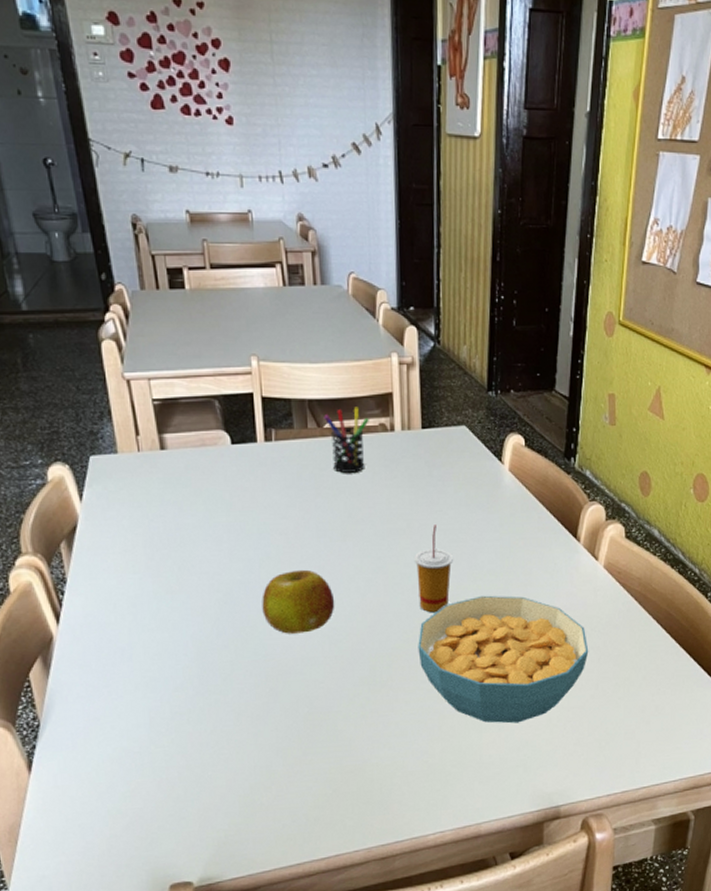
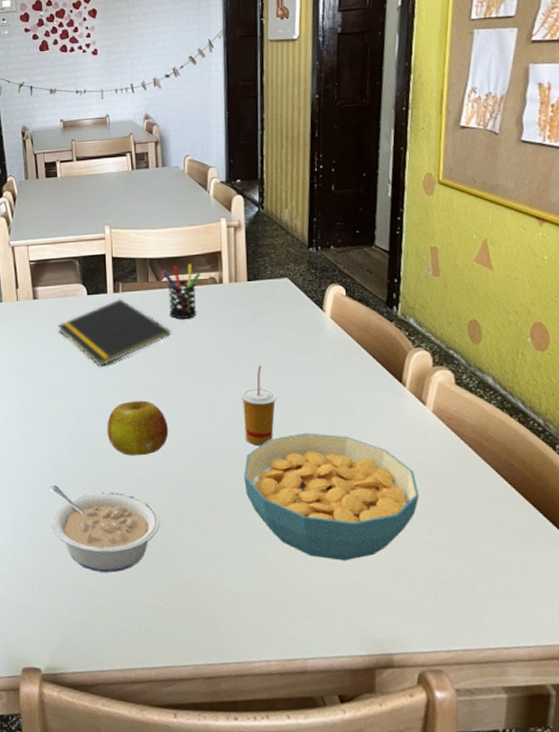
legume: none [193,675,327,767] -> present [50,485,160,573]
notepad: none [194,449,336,532] -> present [57,299,171,367]

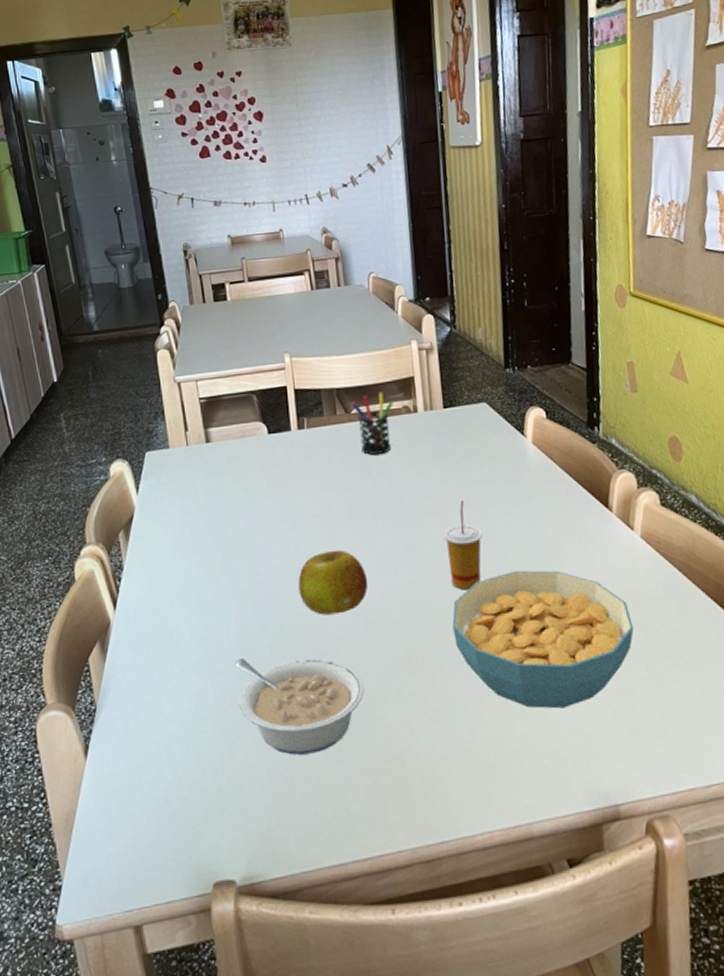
notepad: present [57,299,171,367] -> none [236,436,365,516]

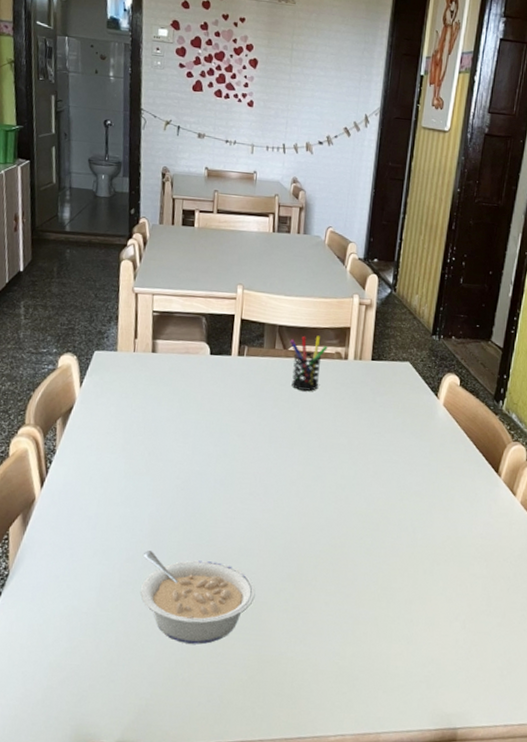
fruit: present [298,549,369,615] -> none [212,468,276,526]
drinking cup: present [442,500,484,590] -> none [349,444,386,524]
cereal bowl: present [452,570,634,709] -> none [343,514,500,639]

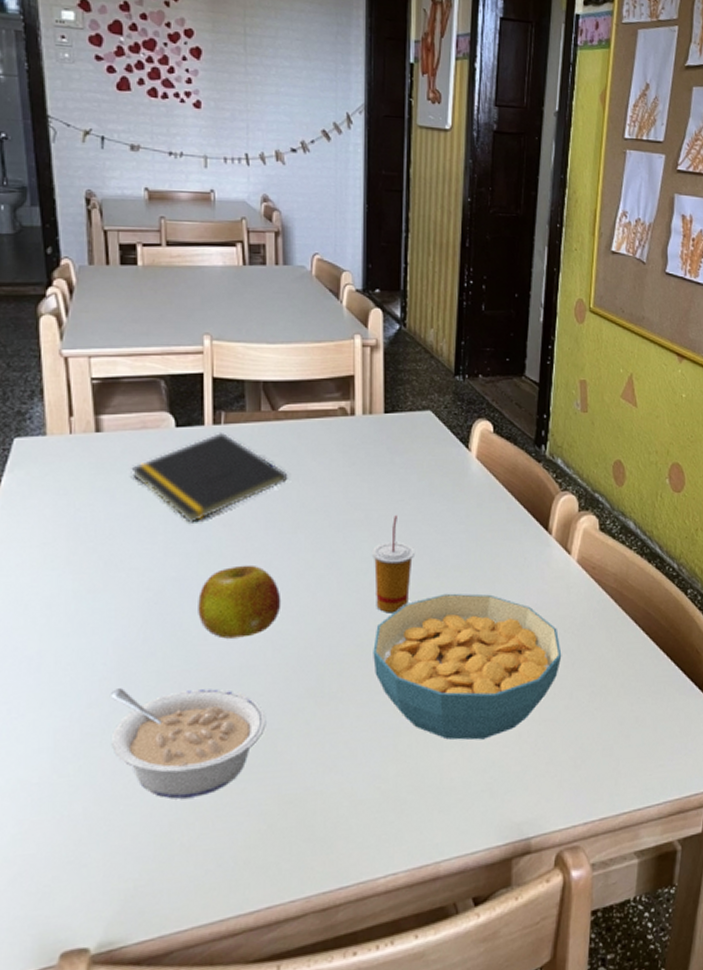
notepad: none [174,363,291,431] -> present [131,433,288,523]
fruit: none [212,468,276,526] -> present [198,564,281,639]
pen holder: present [290,335,328,391] -> none [279,389,328,459]
cereal bowl: none [343,514,500,639] -> present [373,593,562,740]
drinking cup: none [349,444,386,524] -> present [371,515,416,613]

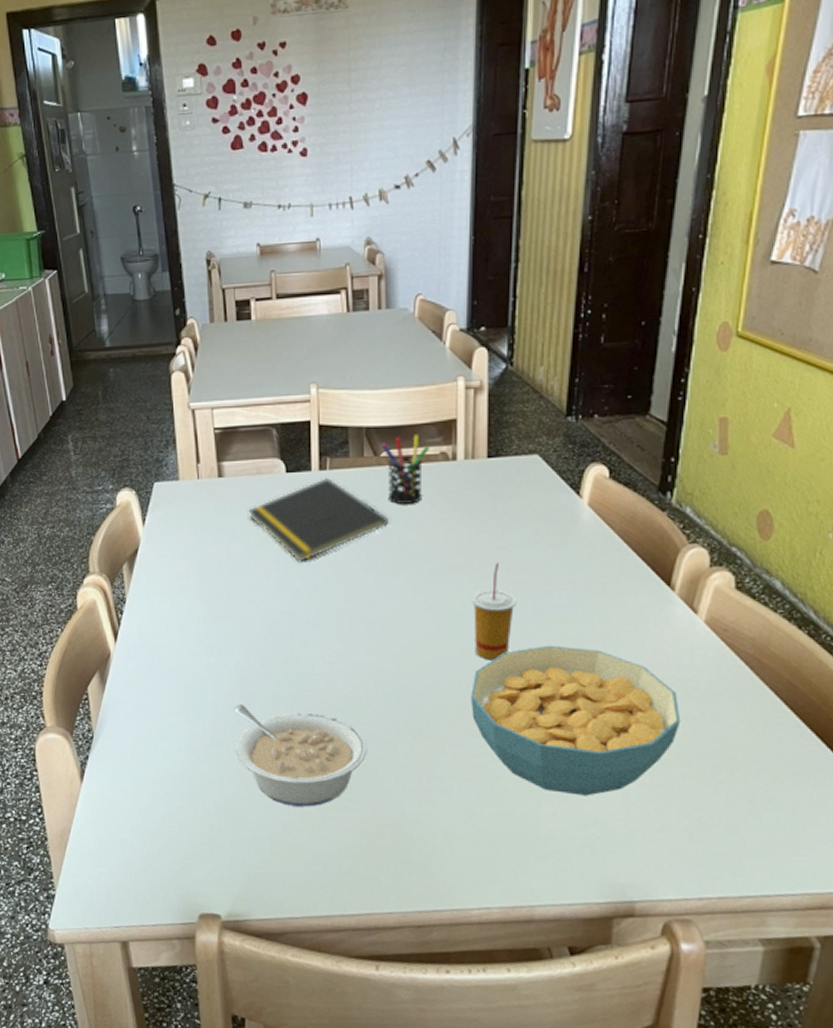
fruit: present [198,564,281,639] -> none [306,603,382,671]
pen holder: none [279,389,328,459] -> present [381,434,430,504]

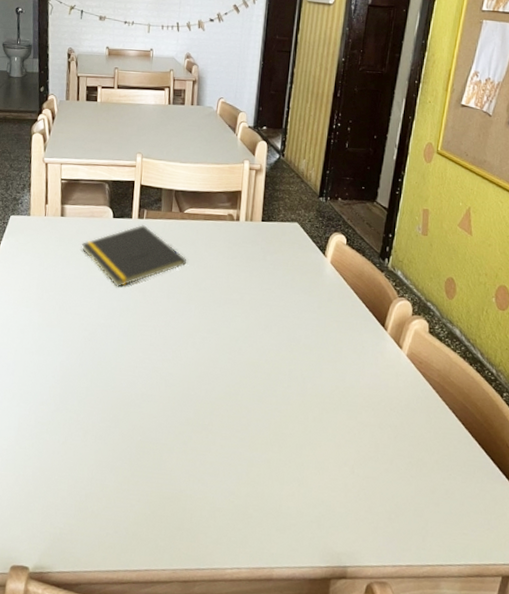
legume: present [235,705,367,807] -> none [54,395,157,481]
pen holder: present [381,434,430,504] -> none [185,199,221,250]
drinking cup: present [471,563,518,661] -> none [242,300,276,374]
cereal bowl: present [471,645,681,796] -> none [237,364,387,482]

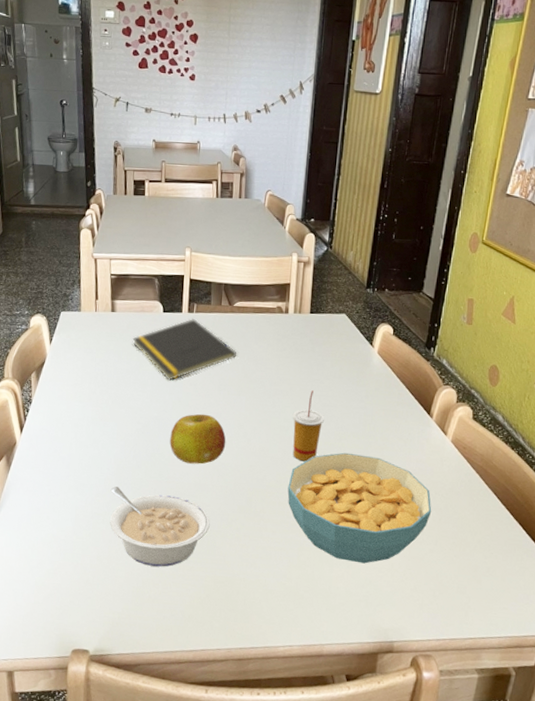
legume: none [54,395,157,481] -> present [110,486,210,567]
fruit: none [117,321,175,374] -> present [170,413,226,465]
cereal bowl: none [237,364,387,482] -> present [287,452,432,564]
drinking cup: none [242,300,276,374] -> present [292,390,325,462]

